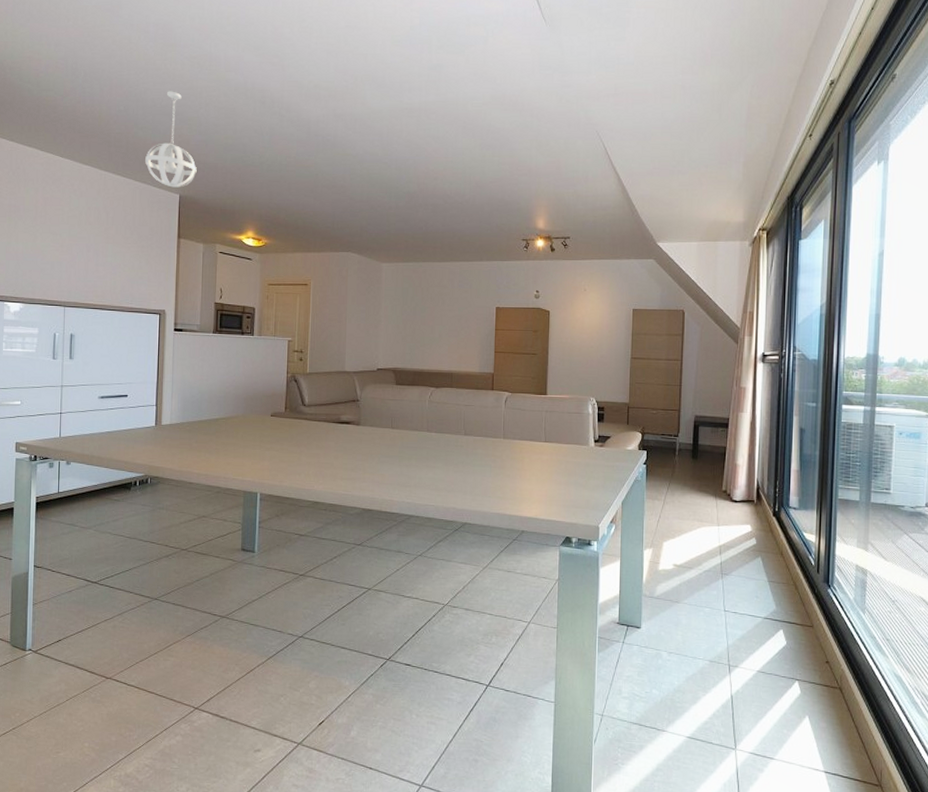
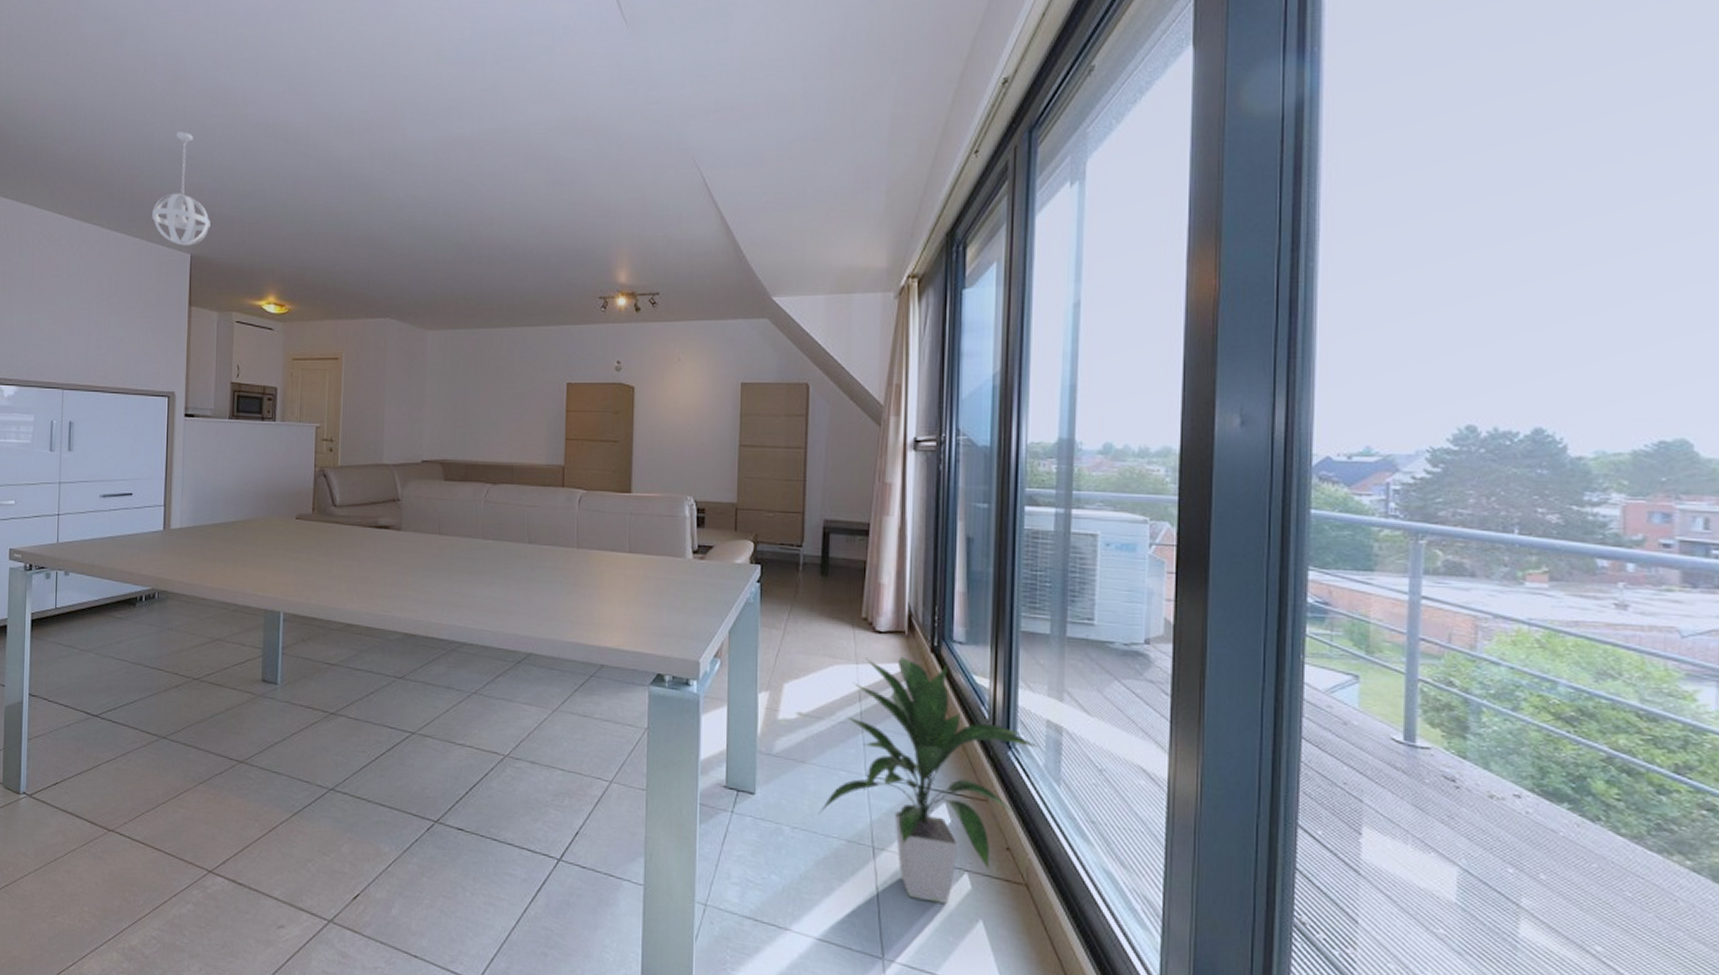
indoor plant: none [689,519,851,705] -> present [818,656,1040,903]

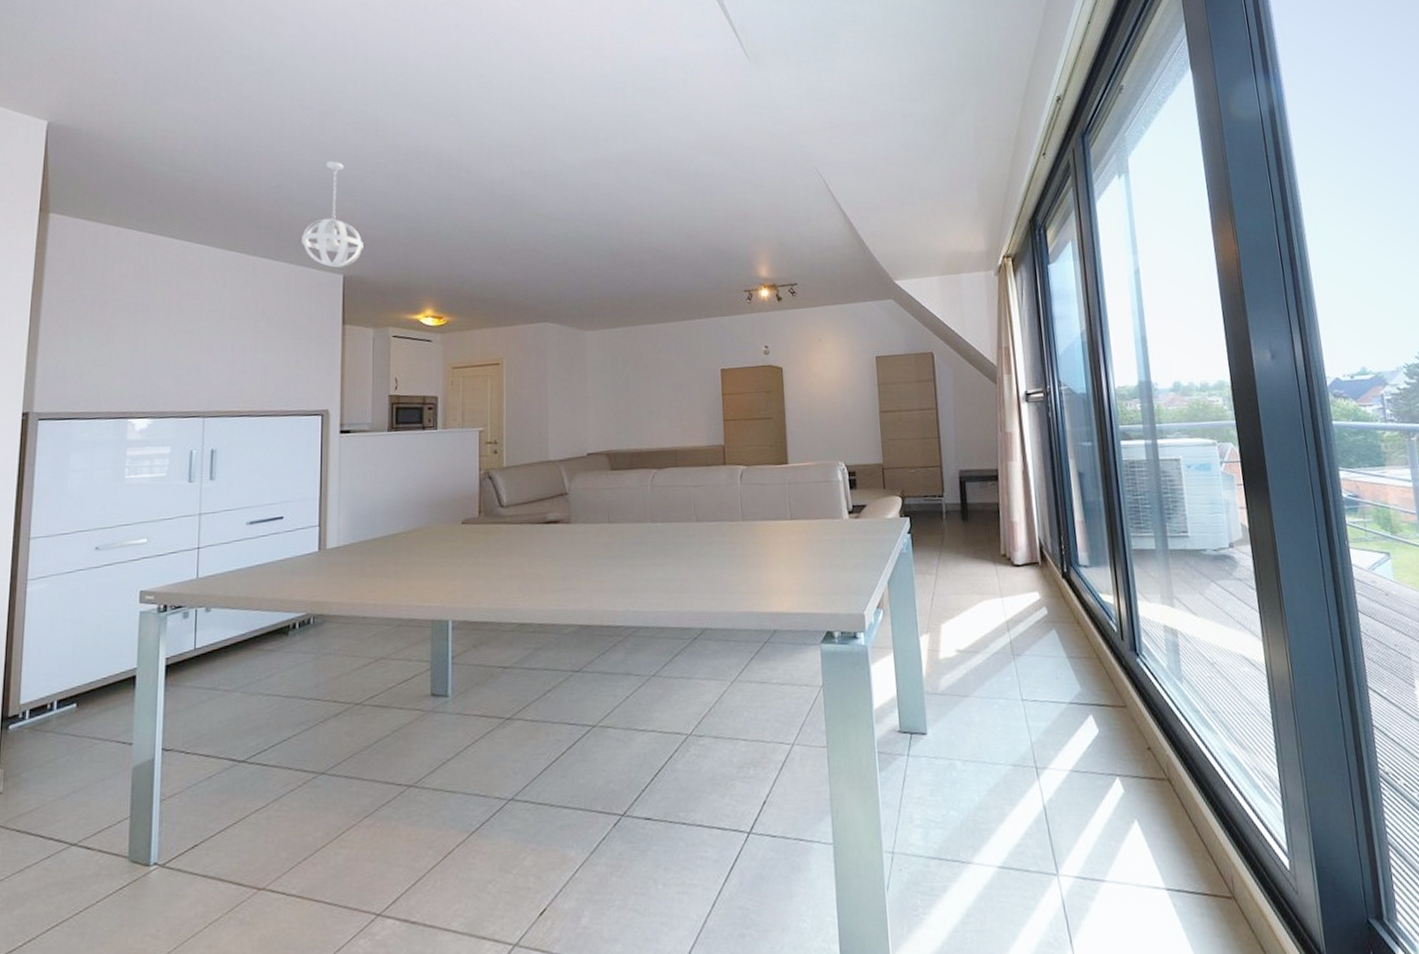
indoor plant: present [818,656,1040,903] -> none [985,585,1162,811]

